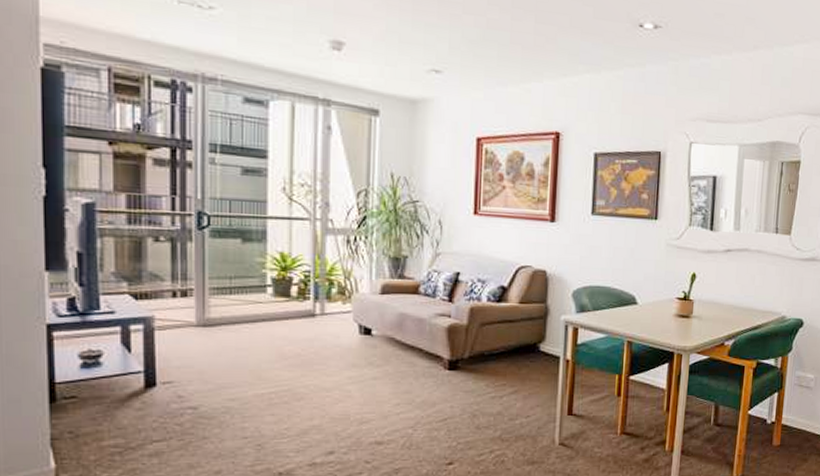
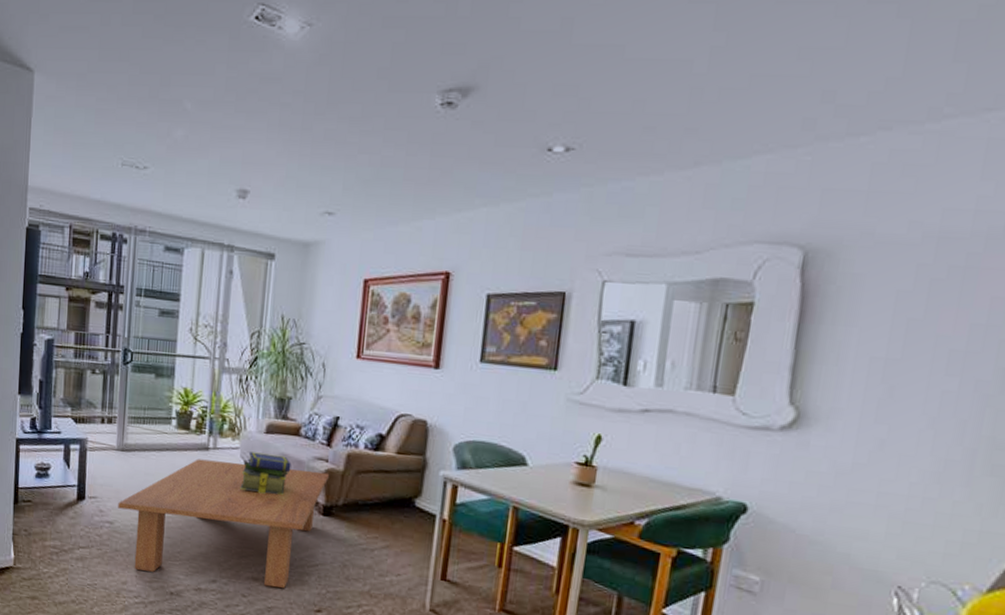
coffee table: none [203,326,453,456] -> present [118,458,330,589]
stack of books: none [355,314,412,356] -> present [240,451,292,495]

